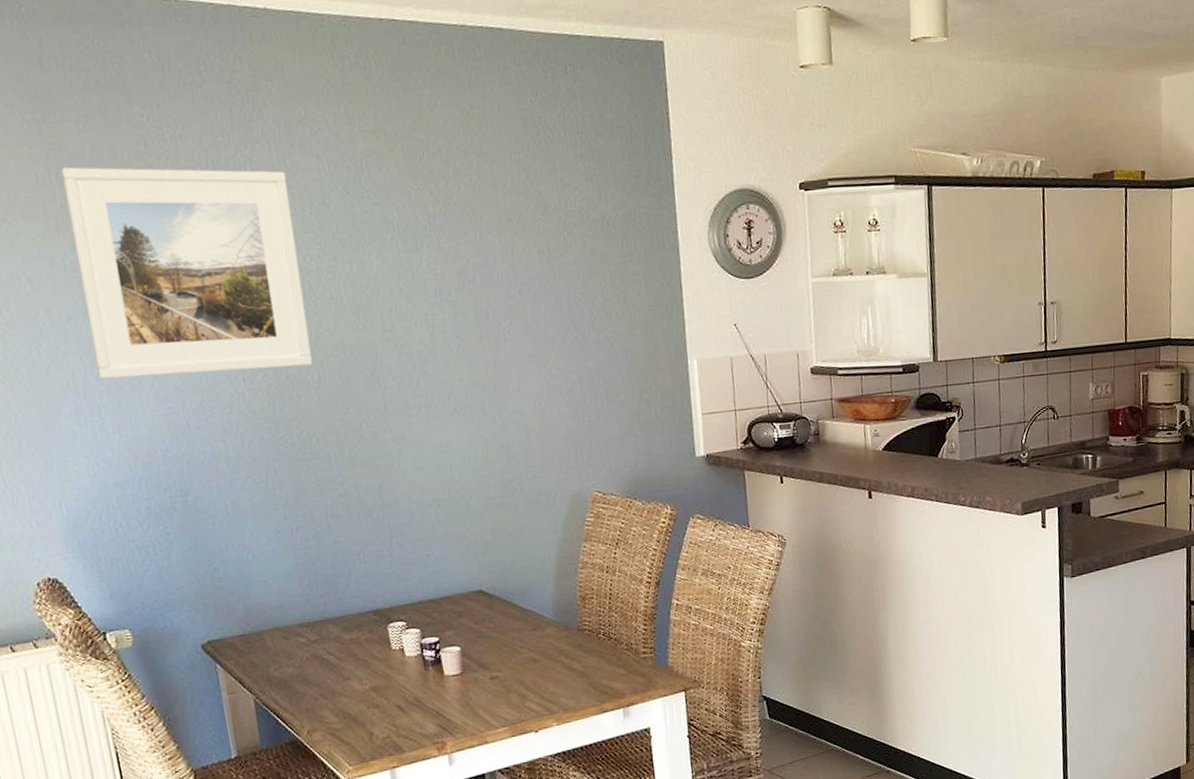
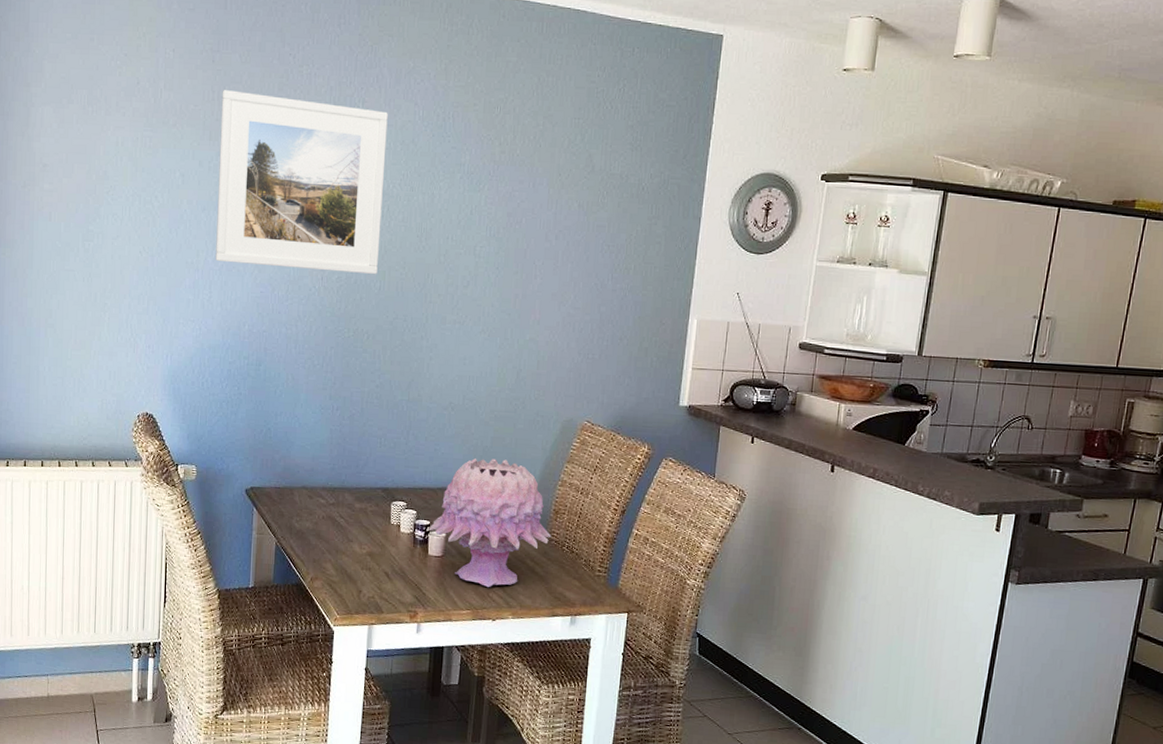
decorative vase: none [438,551,583,698] -> present [428,458,552,588]

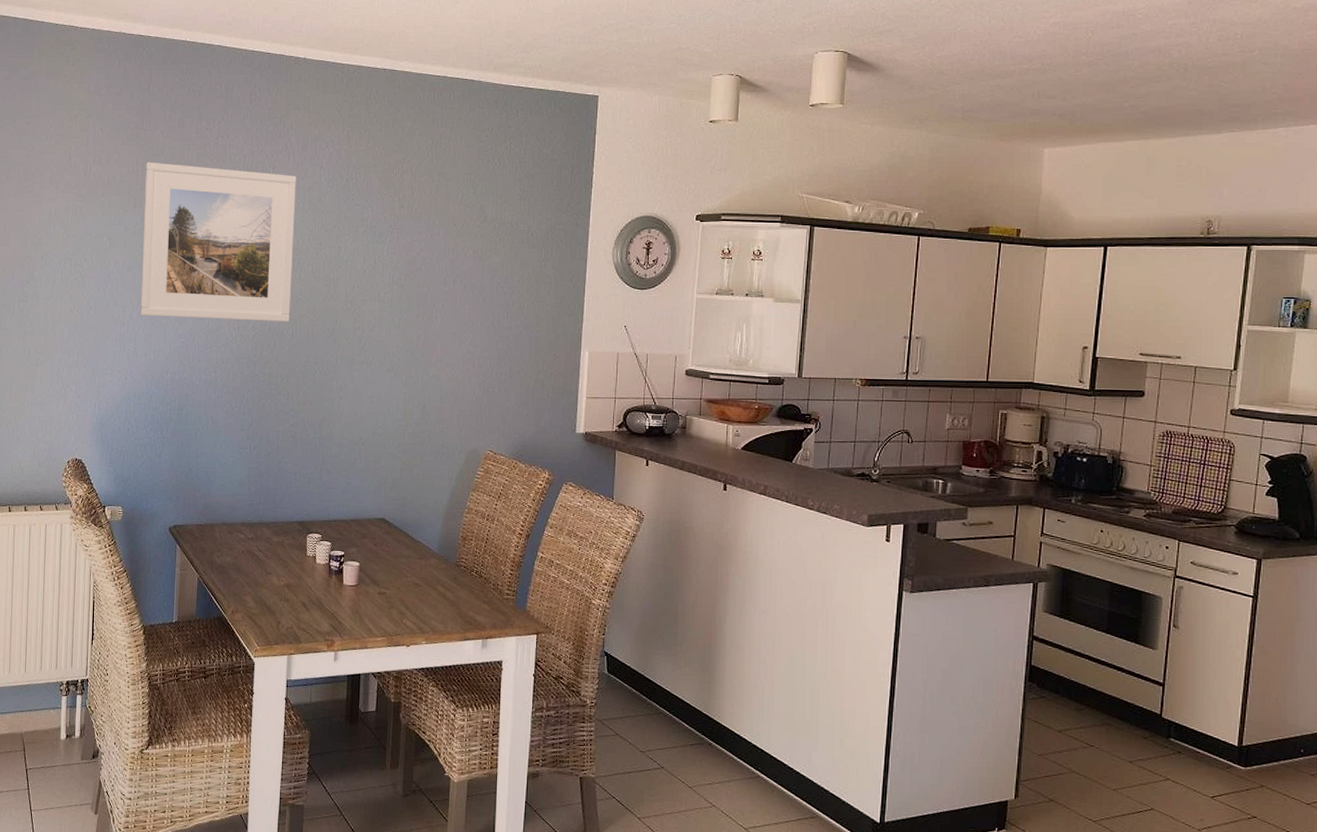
decorative vase: present [428,458,552,588] -> none [343,489,461,615]

